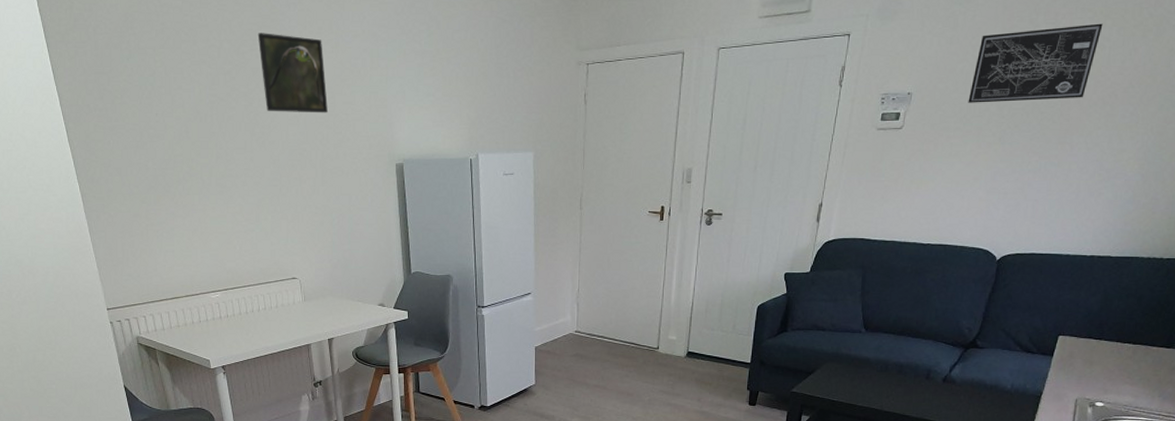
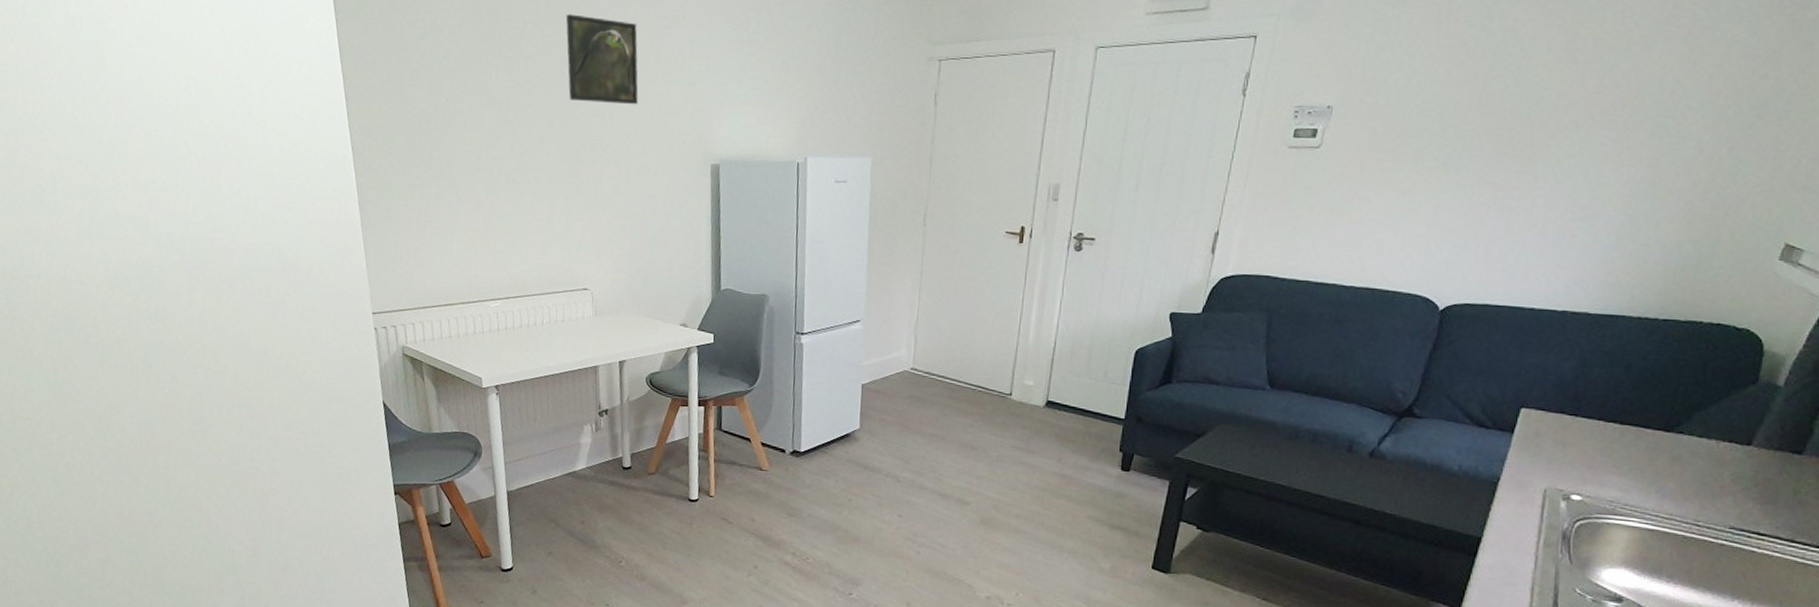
wall art: present [968,23,1103,103] -> none [1403,32,1575,122]

